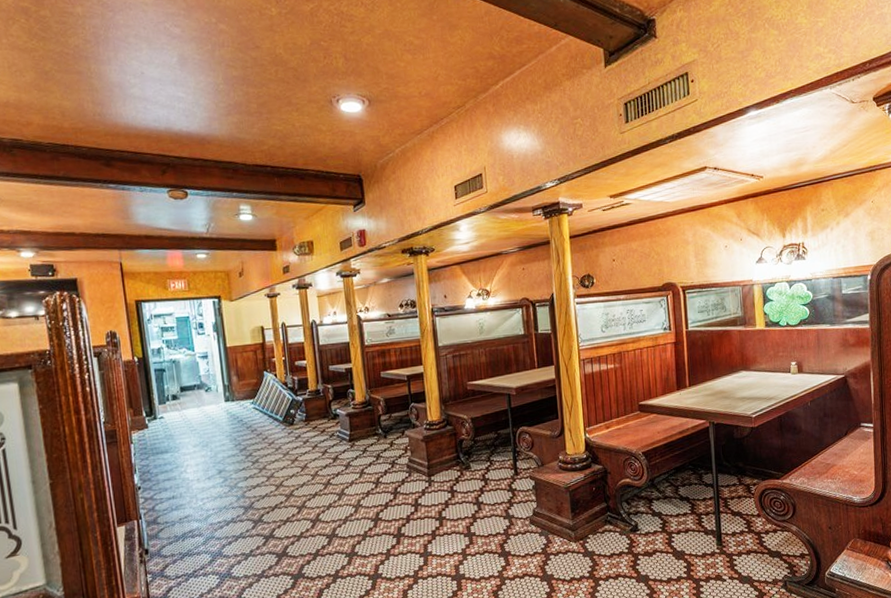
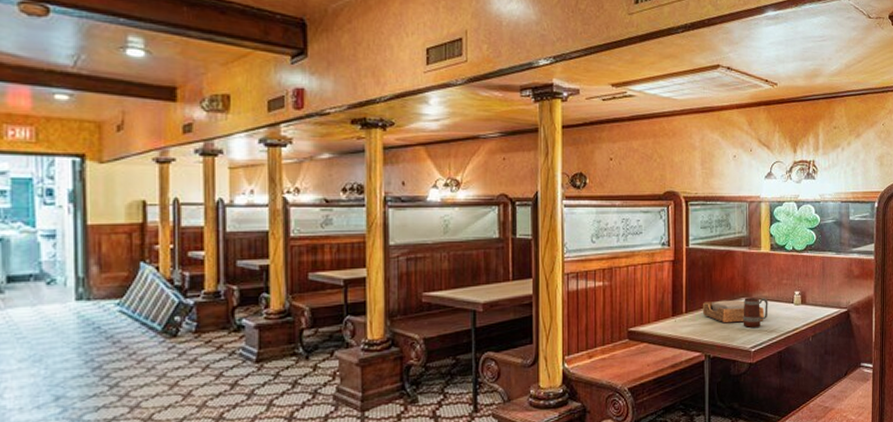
napkin holder: none [704,373,763,394] -> present [702,300,764,323]
beer mug: none [742,370,767,397] -> present [743,297,768,329]

